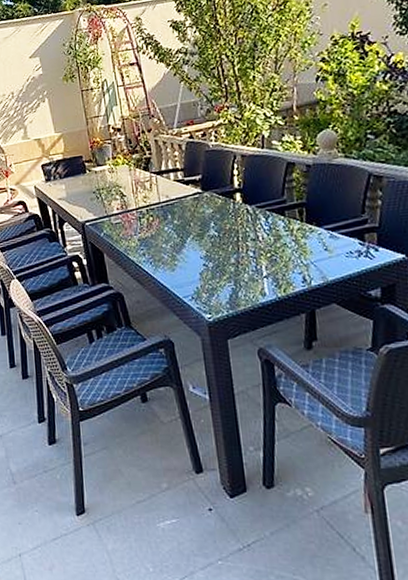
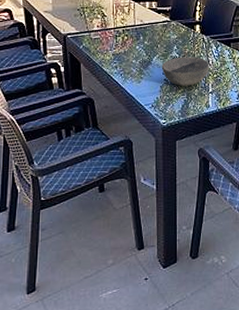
bowl: none [198,233,260,271] -> present [161,57,209,86]

